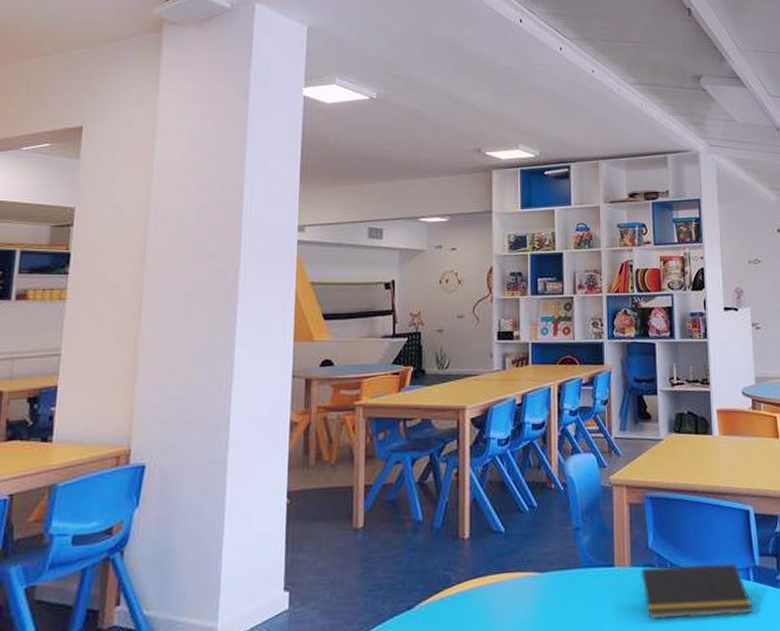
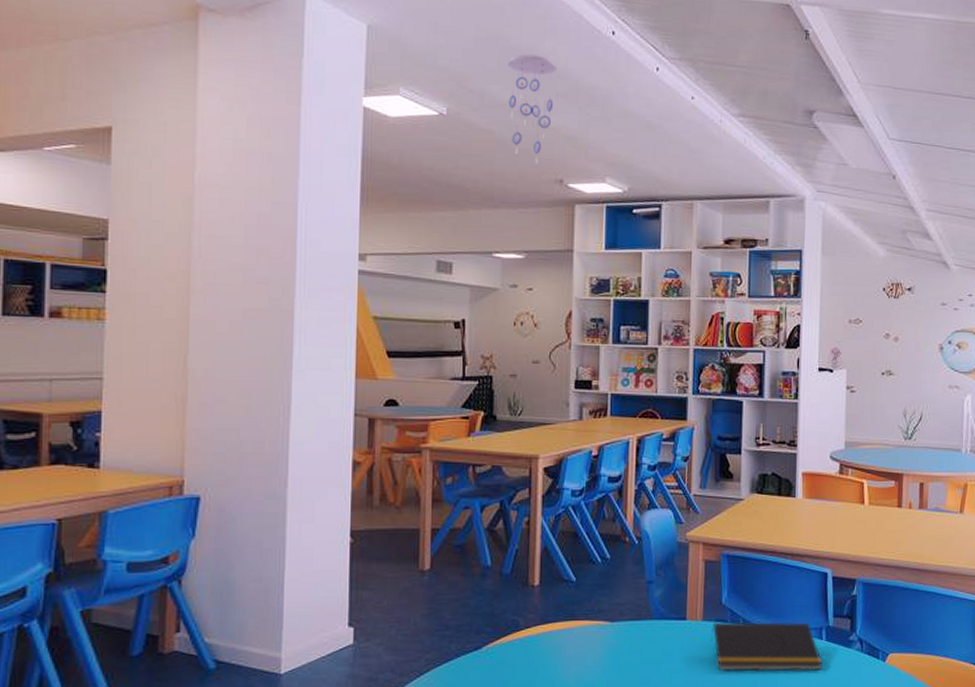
ceiling mobile: none [430,43,472,136] -> present [508,54,557,164]

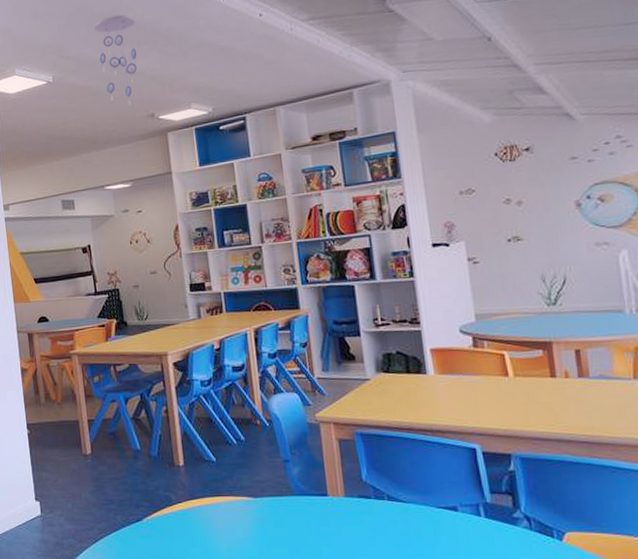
notepad: present [710,621,823,671] -> none [355,497,486,548]

